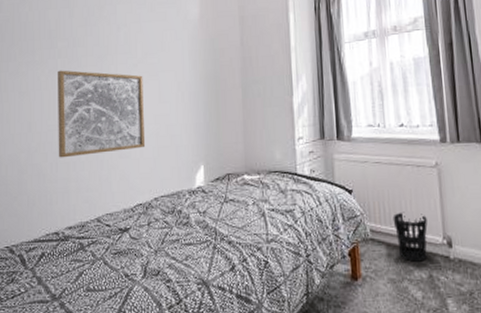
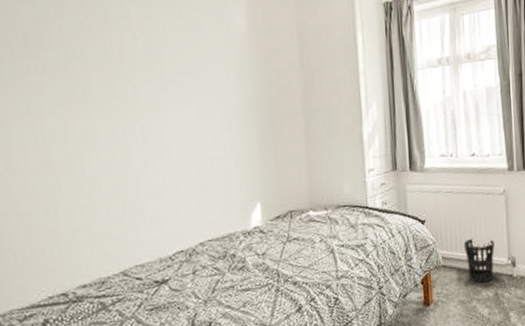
wall art: present [58,70,146,158] -> none [44,89,184,203]

